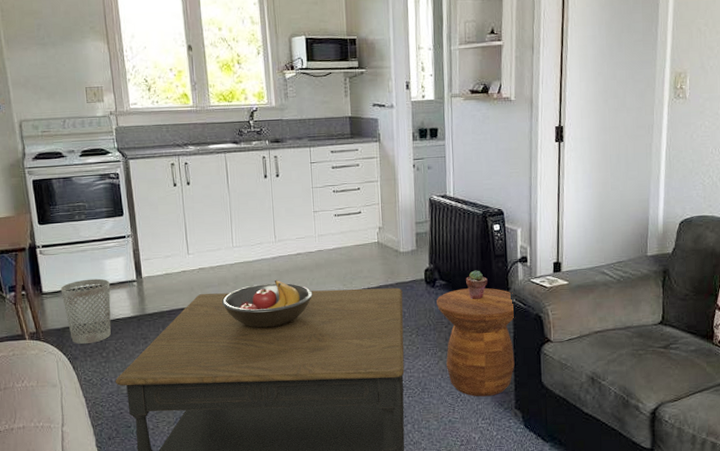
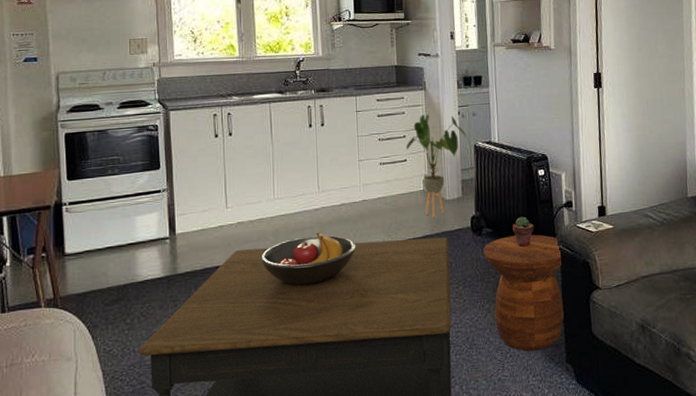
wastebasket: present [60,278,111,344] -> none [85,236,141,310]
house plant: none [360,166,424,270] -> present [406,114,469,219]

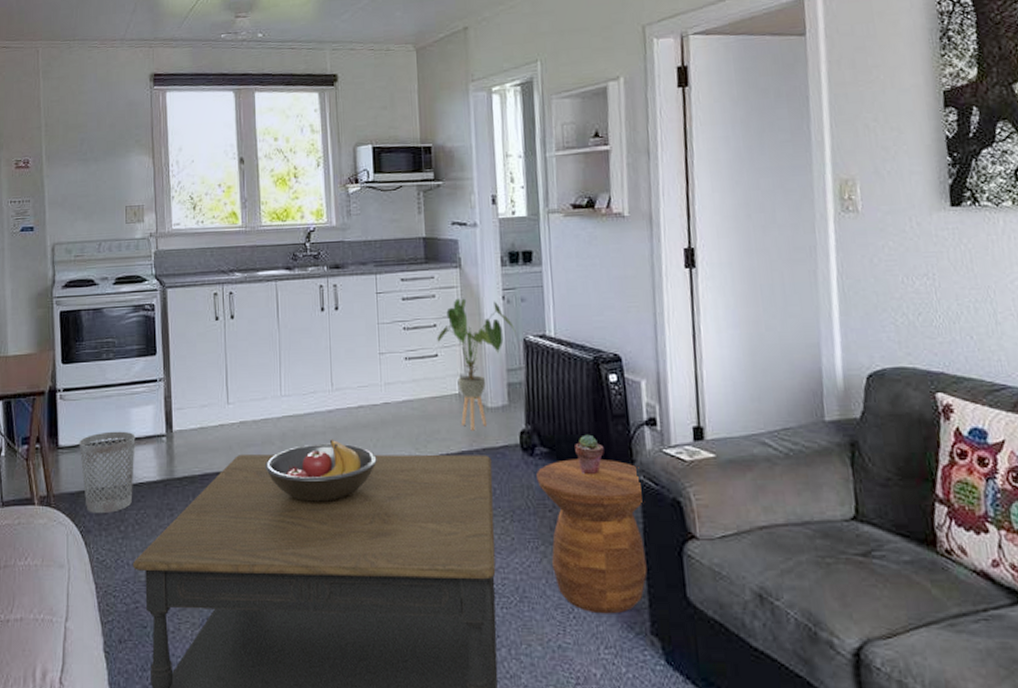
wastebasket: none [85,236,141,310] -> present [79,431,136,513]

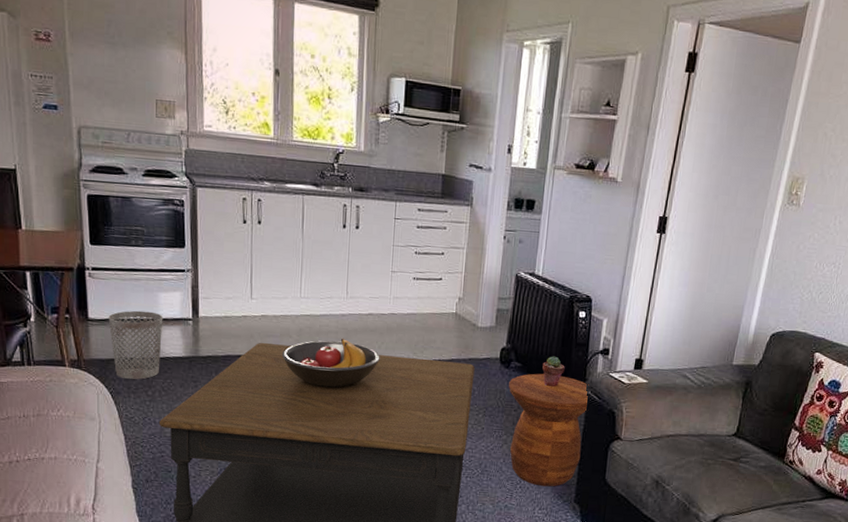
house plant: present [437,298,516,431] -> none [443,233,511,344]

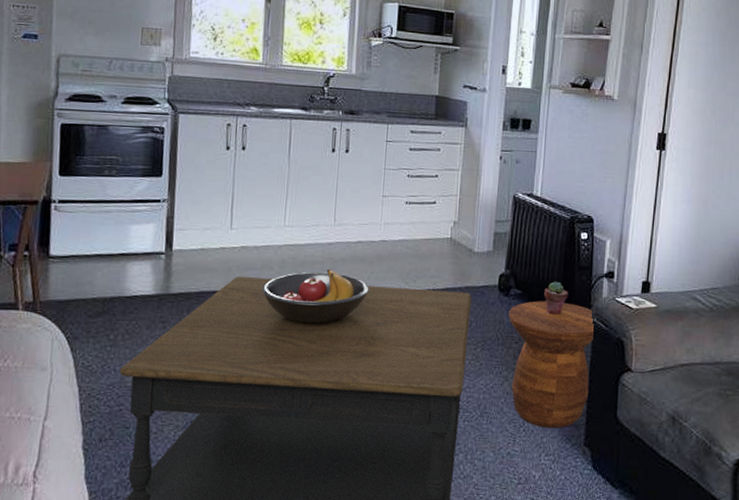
wastebasket: present [108,310,163,380] -> none [71,245,133,322]

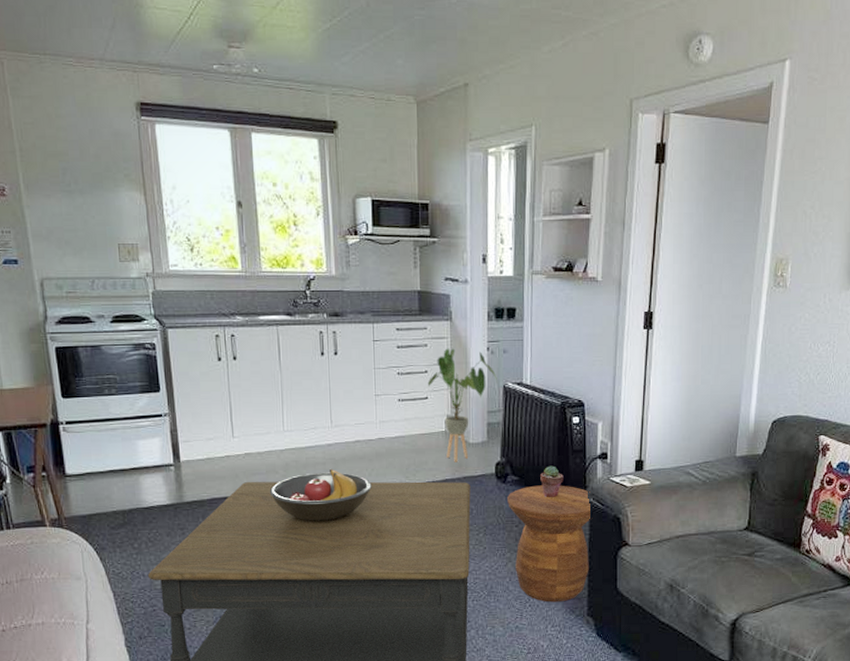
house plant: none [437,154,508,271] -> present [427,348,497,462]

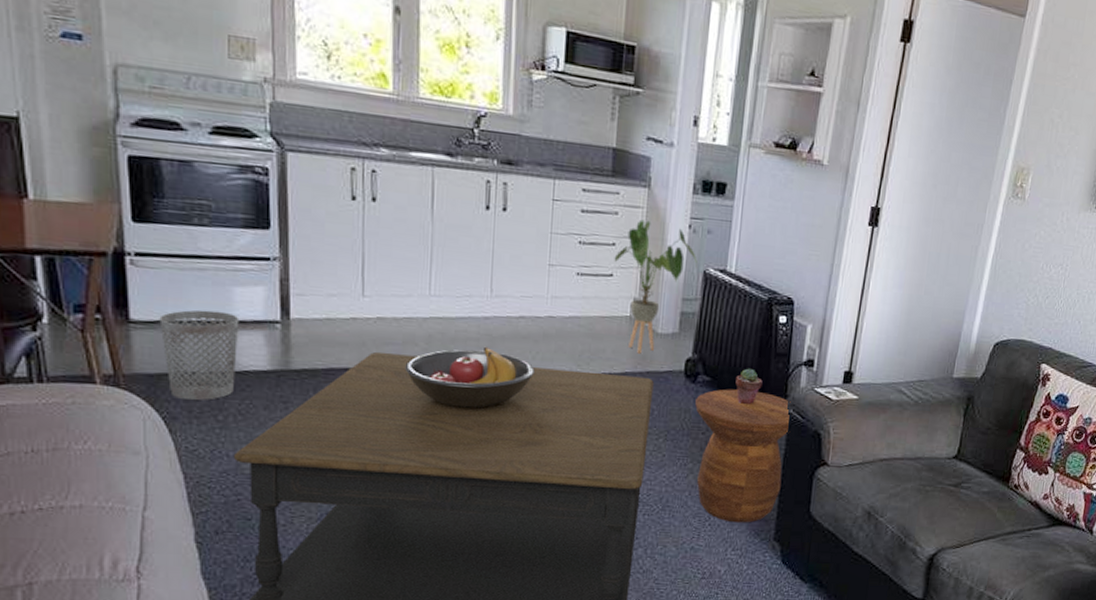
wastebasket: none [86,461,144,533] -> present [159,310,240,400]

